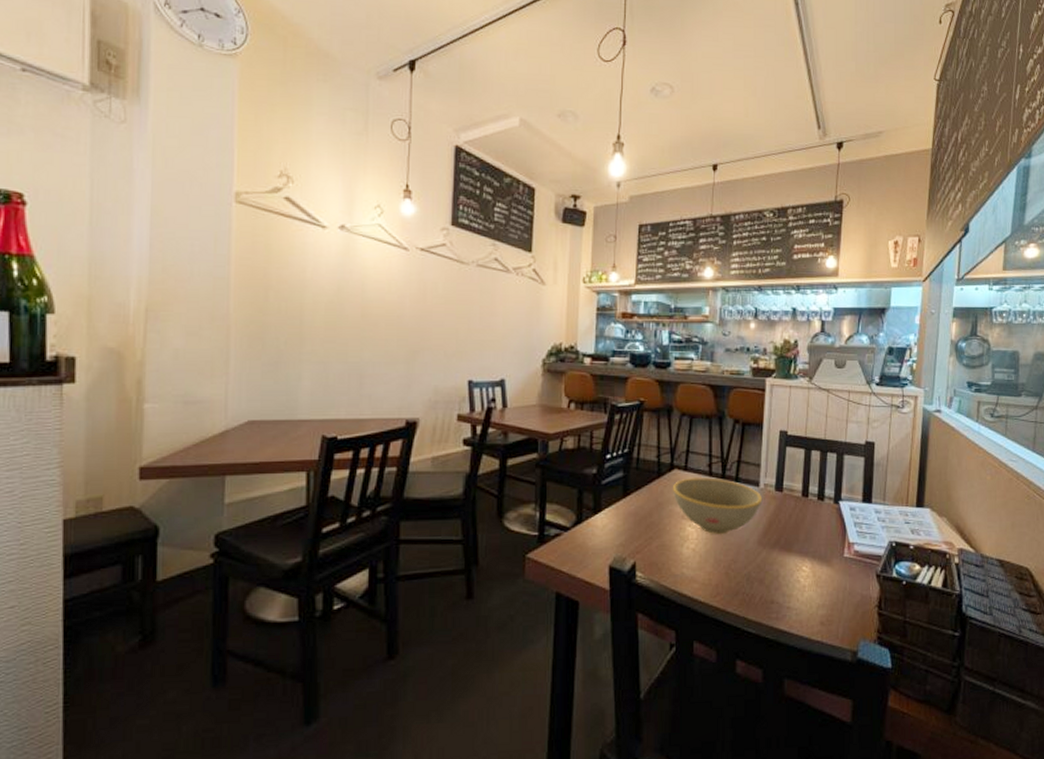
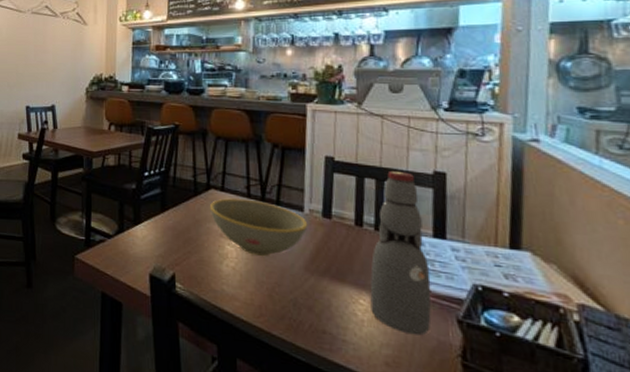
bottle: none [811,442,859,593] -> present [370,170,432,336]

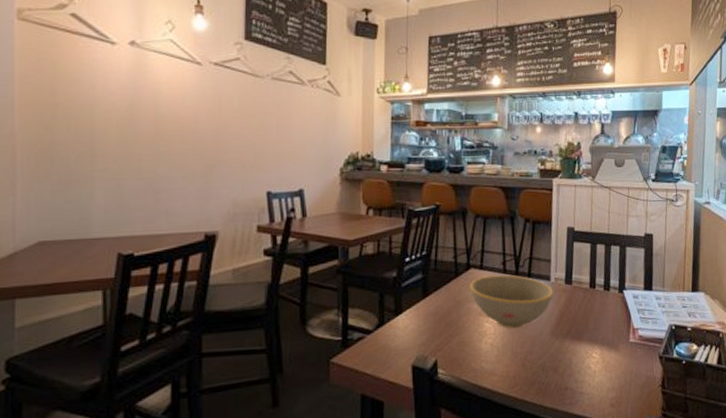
bottle: present [370,170,432,336] -> none [600,235,643,376]

